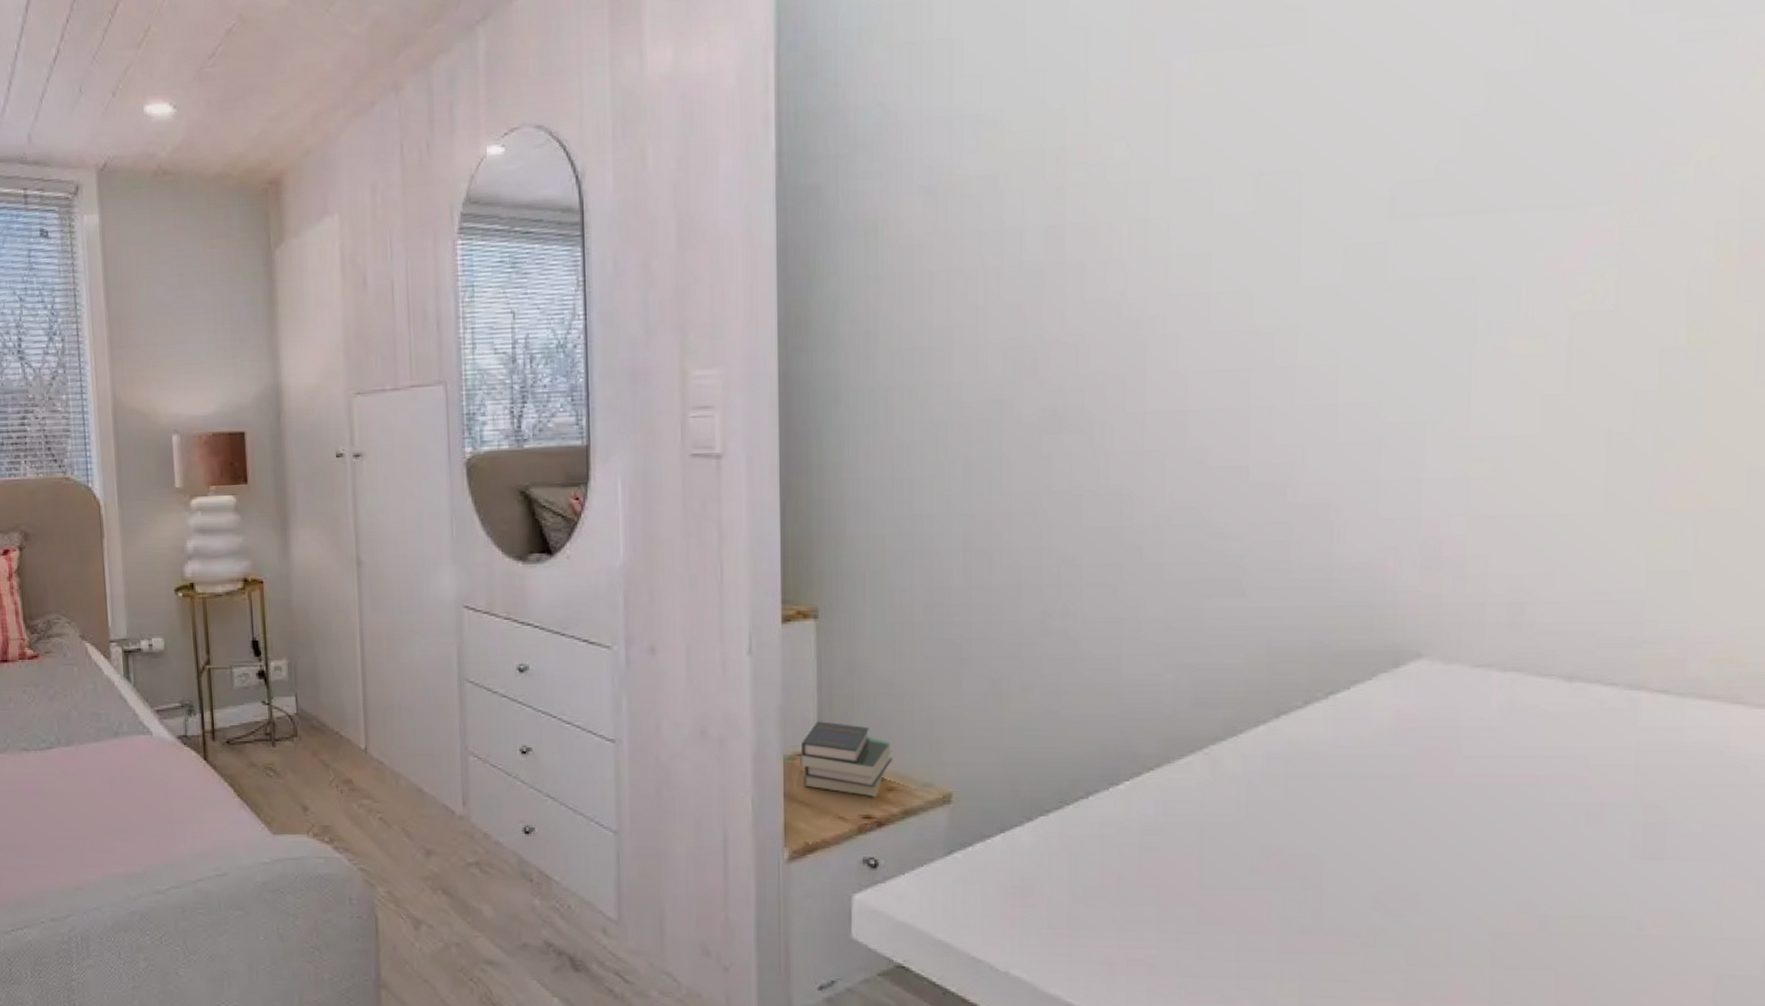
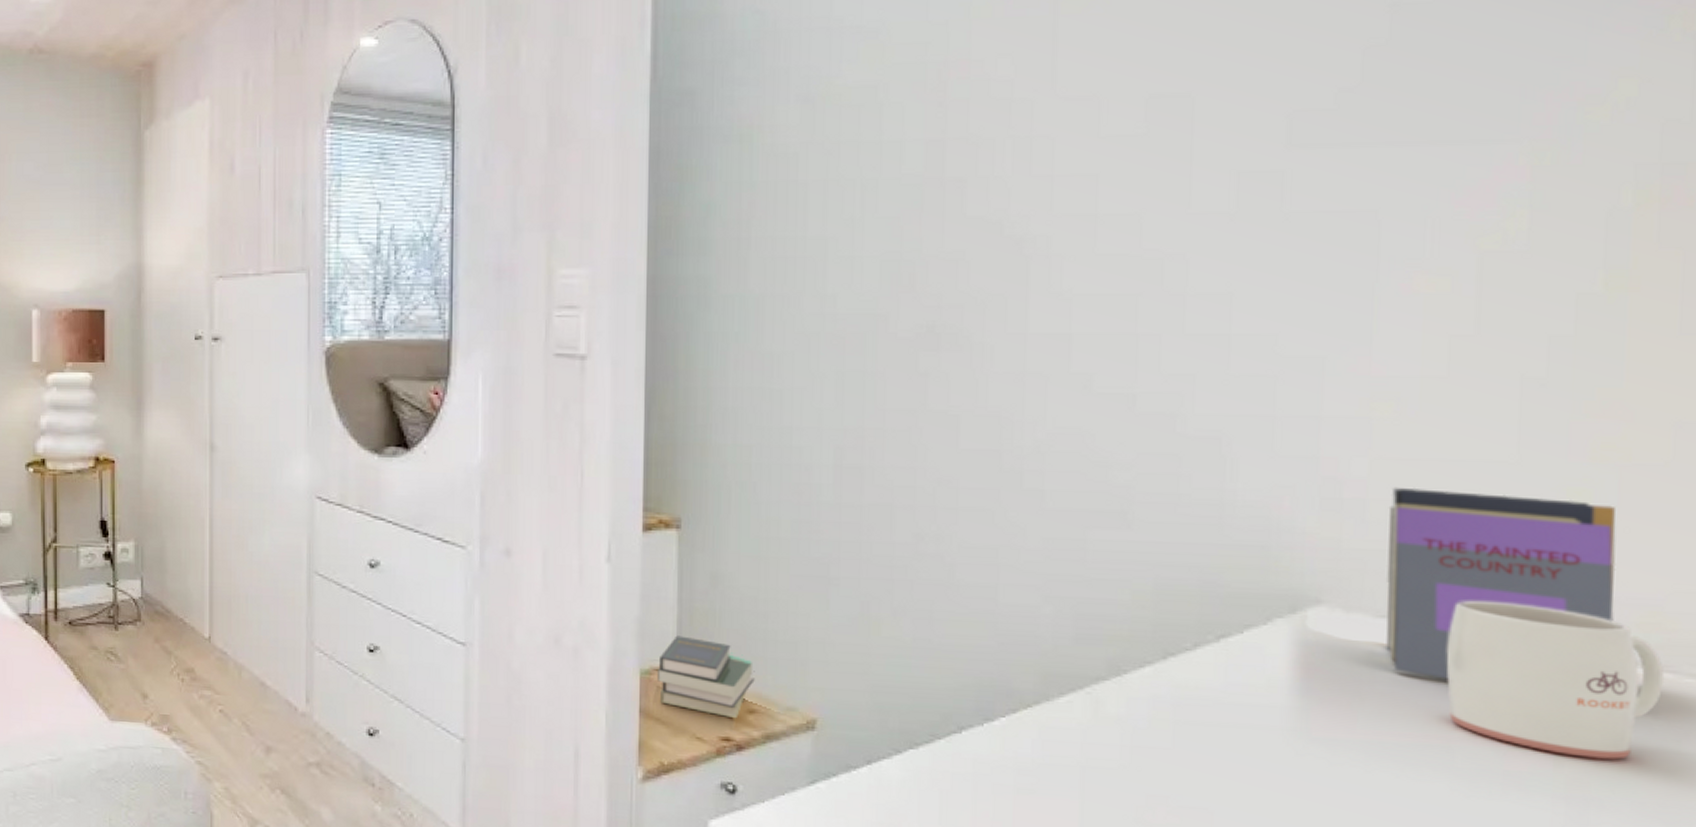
books: none [1481,543,1694,722] -> present [1385,487,1616,680]
mug: none [1536,646,1736,787] -> present [1446,600,1665,760]

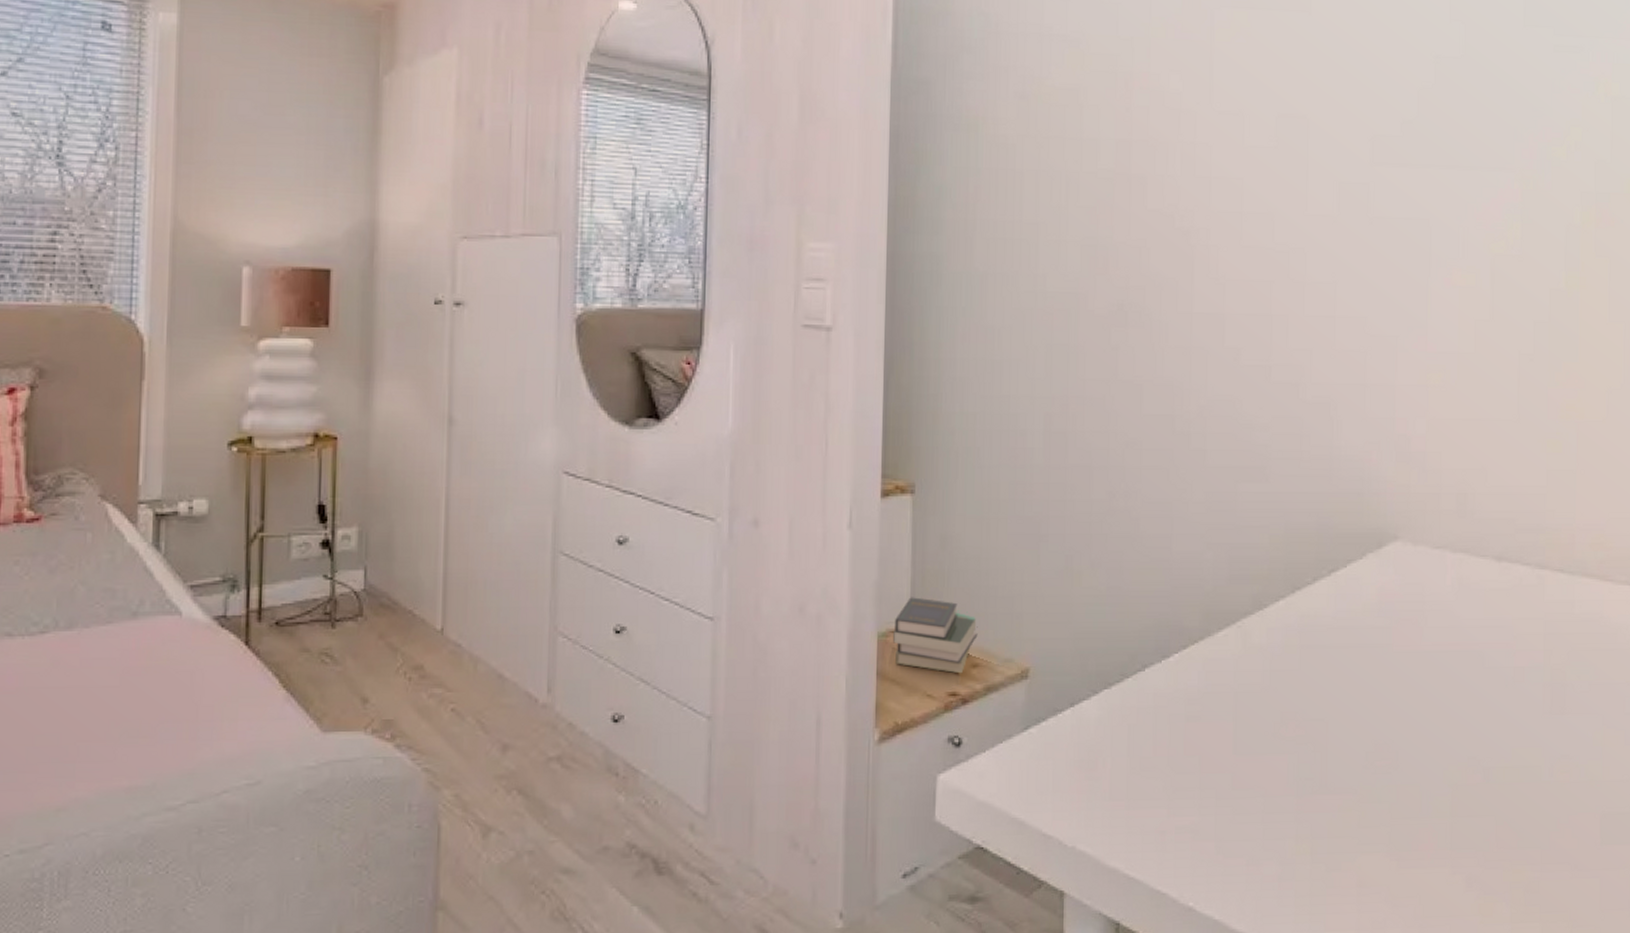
books: present [1385,487,1616,680] -> none [1438,441,1577,596]
mug: present [1446,600,1665,760] -> none [1477,531,1606,652]

